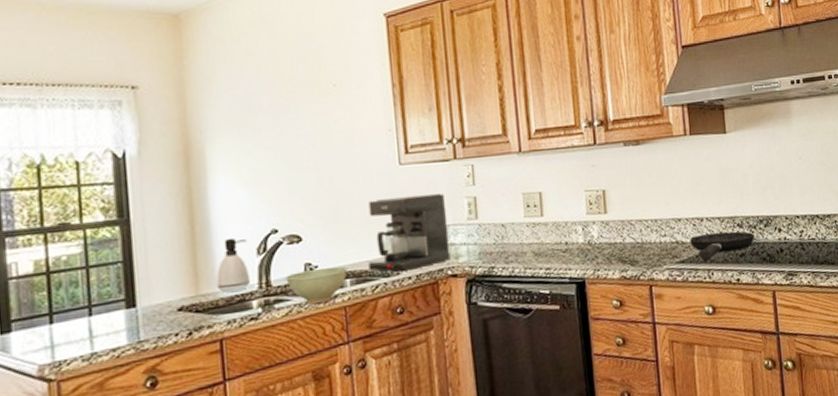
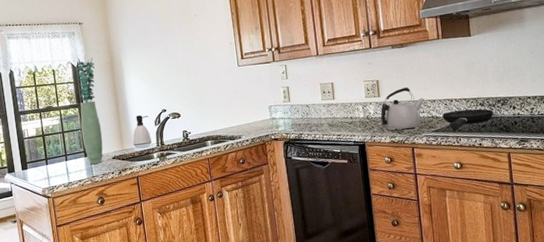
vase: none [119,142,162,322] -> present [75,57,103,165]
bowl: present [285,266,348,305] -> none [172,133,209,157]
coffee maker: present [368,193,451,272] -> none [219,85,273,136]
kettle: none [607,200,667,262] -> present [380,87,425,131]

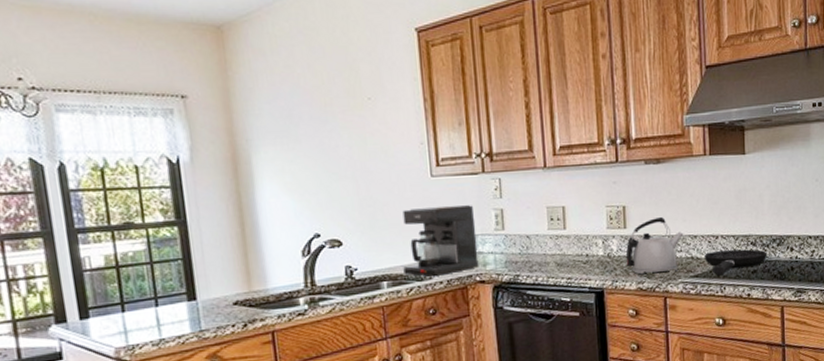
vase: present [75,57,103,165] -> none [174,149,219,313]
soap dispenser: present [132,114,153,149] -> none [266,240,298,291]
coffee maker: none [219,85,273,136] -> present [402,204,479,276]

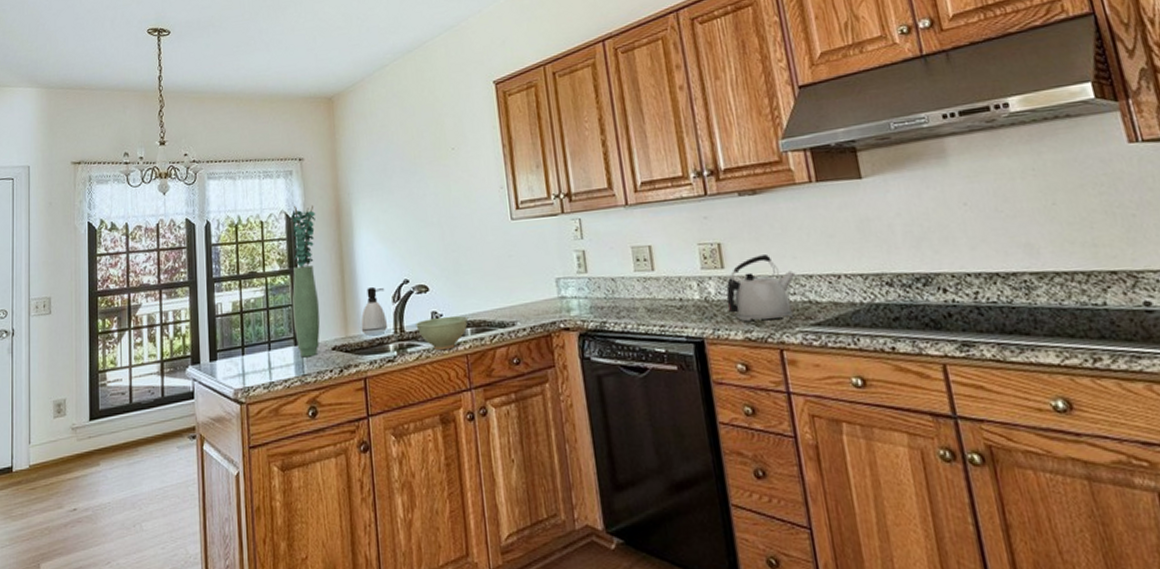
vase: none [174,149,219,313] -> present [290,204,321,358]
soap dispenser: none [266,240,298,291] -> present [361,286,388,337]
bowl: none [328,270,385,304] -> present [416,316,469,351]
coffee maker: present [402,204,479,276] -> none [485,247,563,323]
frying pan: present [704,249,767,276] -> none [825,290,911,324]

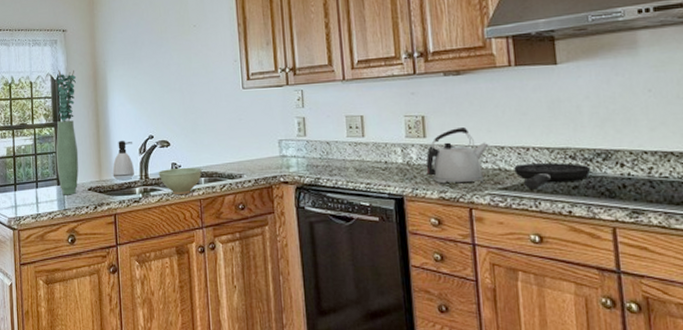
frying pan: none [825,290,911,324] -> present [514,163,591,190]

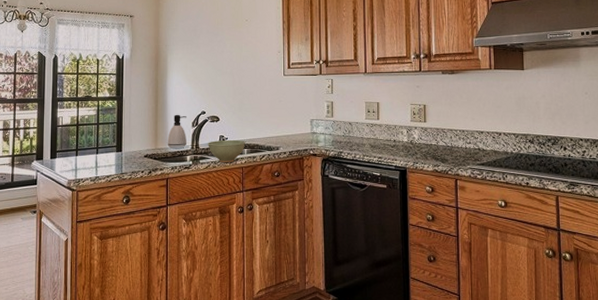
vase: present [55,69,79,195] -> none [116,50,140,161]
kettle: present [426,127,489,184] -> none [425,115,472,159]
frying pan: present [514,163,591,190] -> none [489,145,544,165]

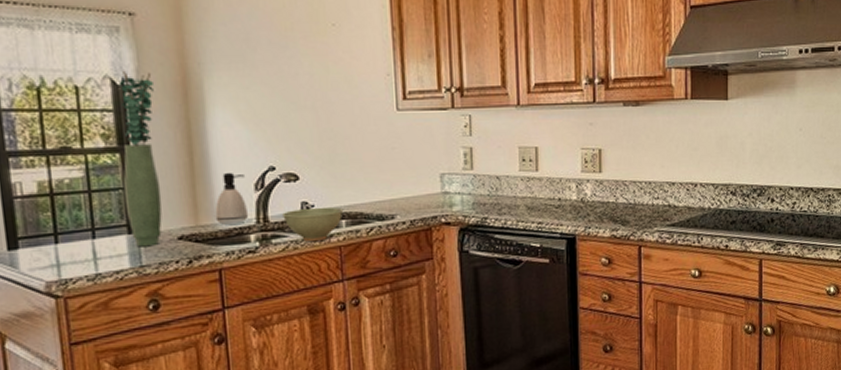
vase: none [116,50,140,161] -> present [118,70,163,247]

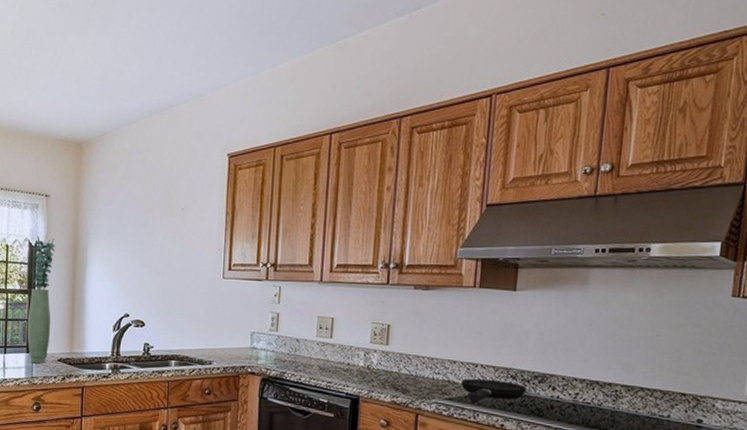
soap dispenser: present [215,172,249,226] -> none [84,315,107,356]
bowl: present [282,207,344,242] -> none [130,348,174,375]
frying pan: none [682,198,747,225] -> present [461,378,527,402]

